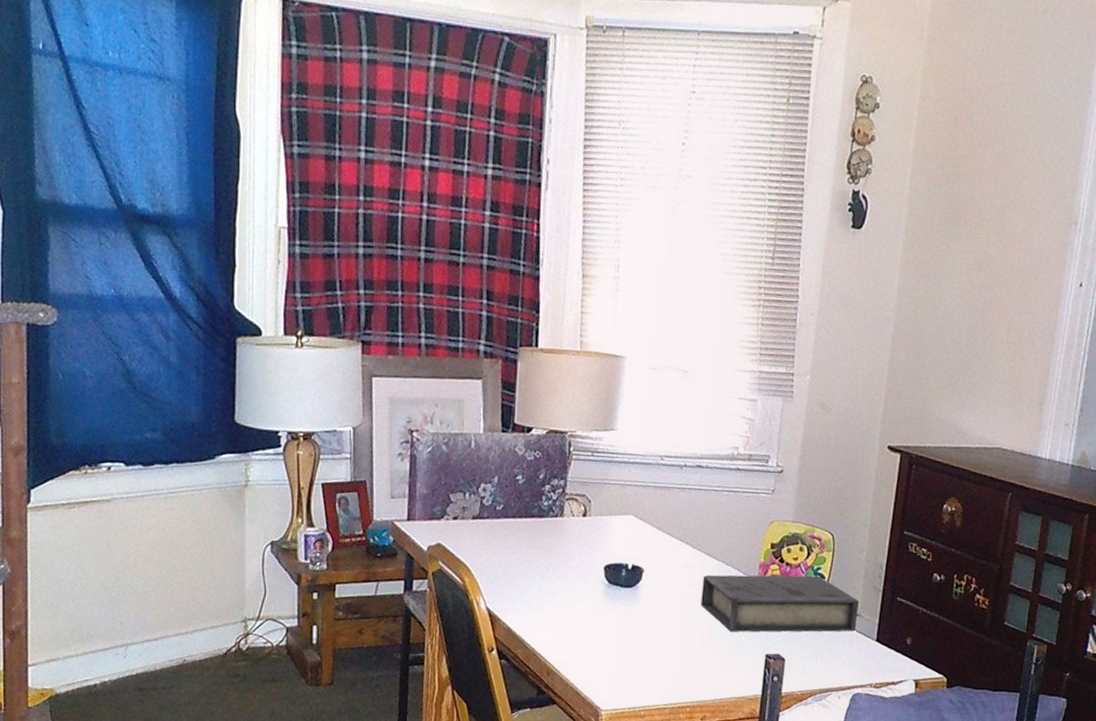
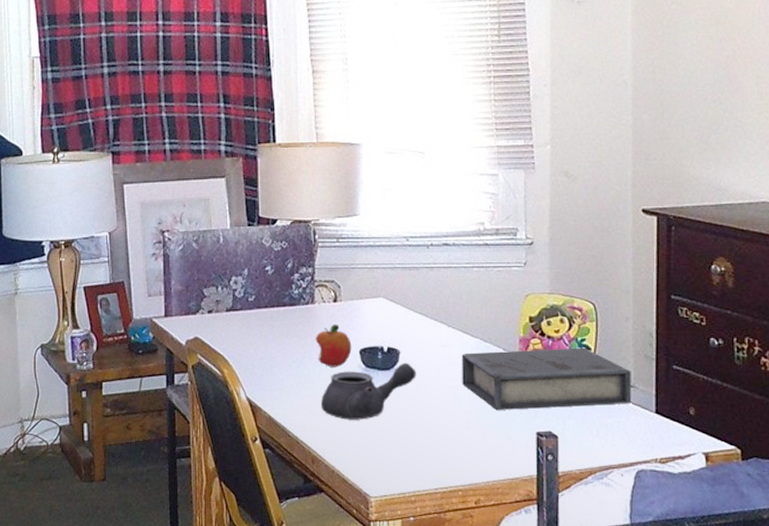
fruit: none [561,538,597,582] -> present [315,324,352,367]
teapot: none [561,581,658,635] -> present [321,362,417,420]

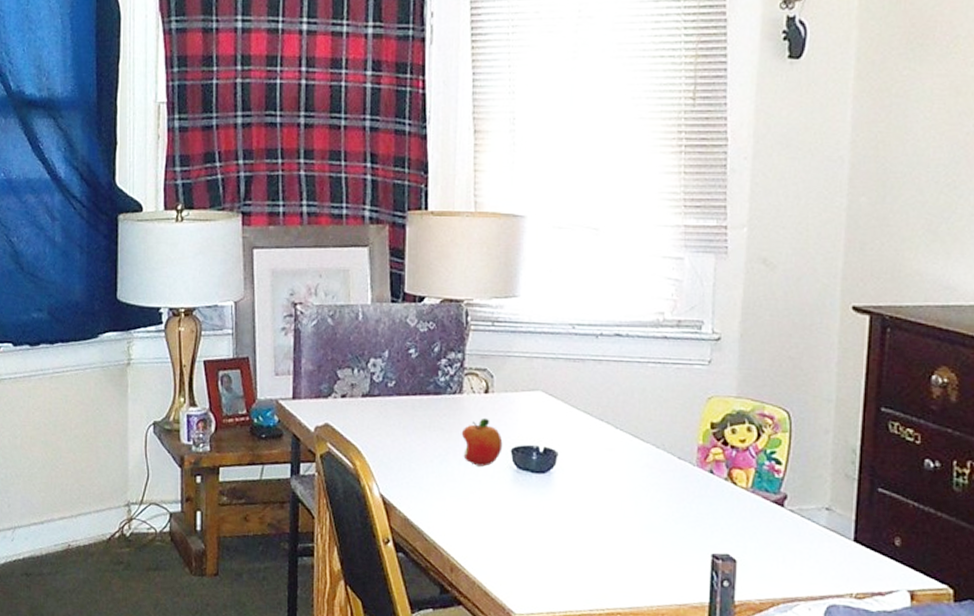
teapot: present [321,362,417,420] -> none [464,466,576,527]
book: present [461,347,632,410] -> none [628,459,828,529]

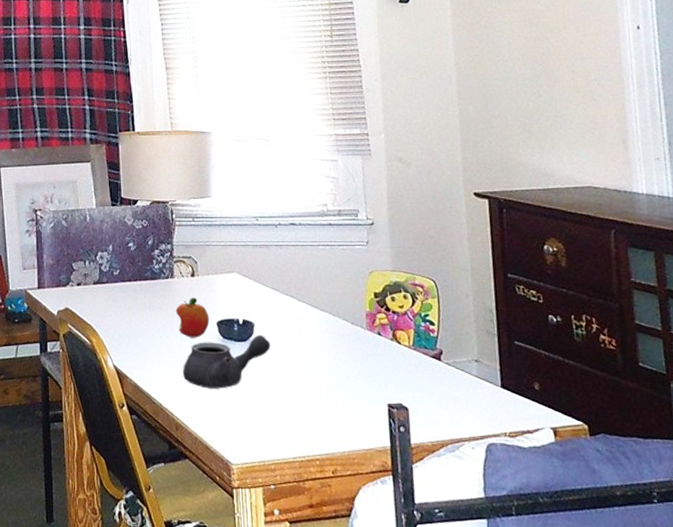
teapot: none [464,466,576,527] -> present [183,334,271,389]

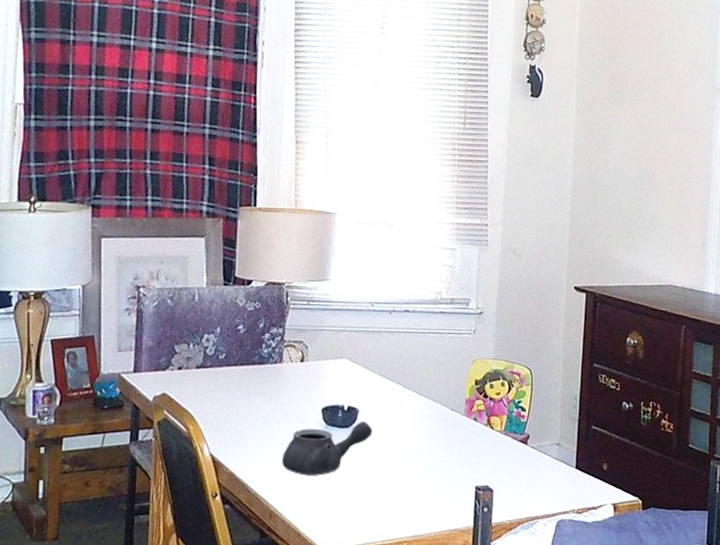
fruit: present [175,297,210,338] -> none [280,383,315,425]

